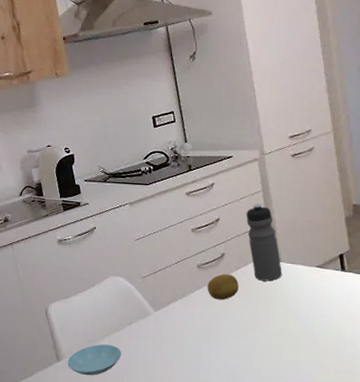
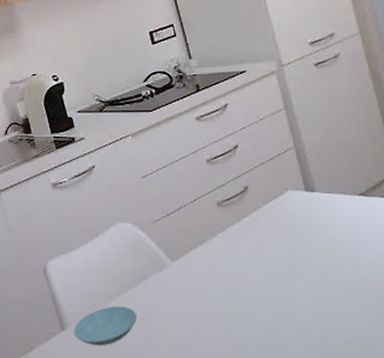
fruit: present [207,274,239,301] -> none [231,211,269,243]
water bottle: present [246,204,282,281] -> none [268,124,318,216]

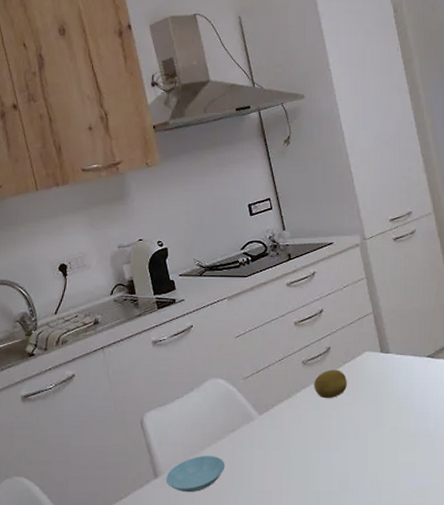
fruit: none [231,211,269,243] -> present [314,369,347,399]

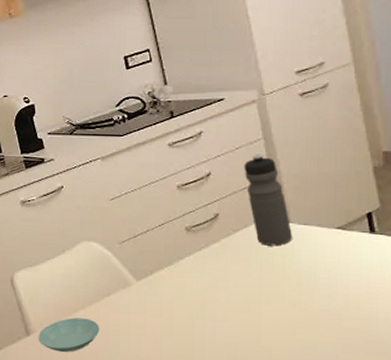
fruit: present [314,369,347,399] -> none [199,237,238,269]
water bottle: none [350,292,391,375] -> present [244,154,292,246]

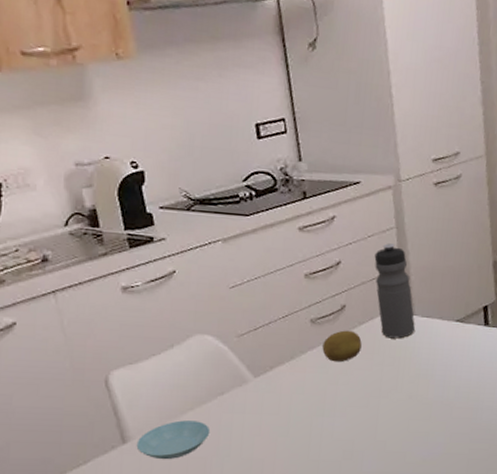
fruit: none [199,237,238,269] -> present [322,330,362,363]

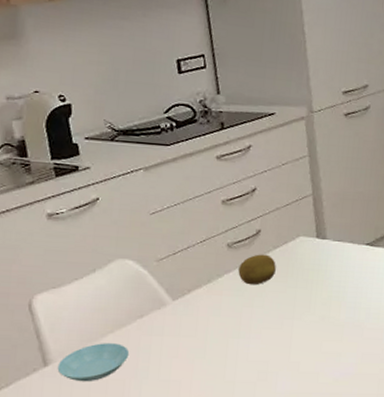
water bottle: present [374,243,415,339] -> none [288,171,327,262]

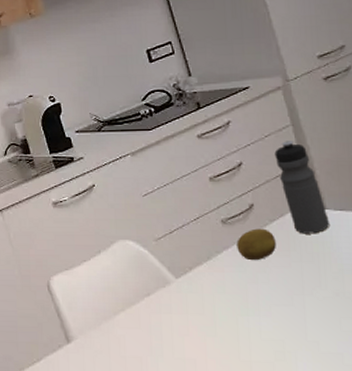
saucer: present [57,343,130,382] -> none [79,321,142,359]
water bottle: none [288,171,327,262] -> present [274,141,329,234]

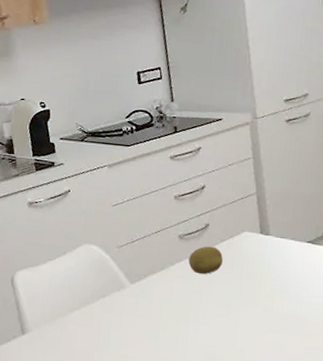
water bottle: present [274,141,329,234] -> none [234,171,270,256]

